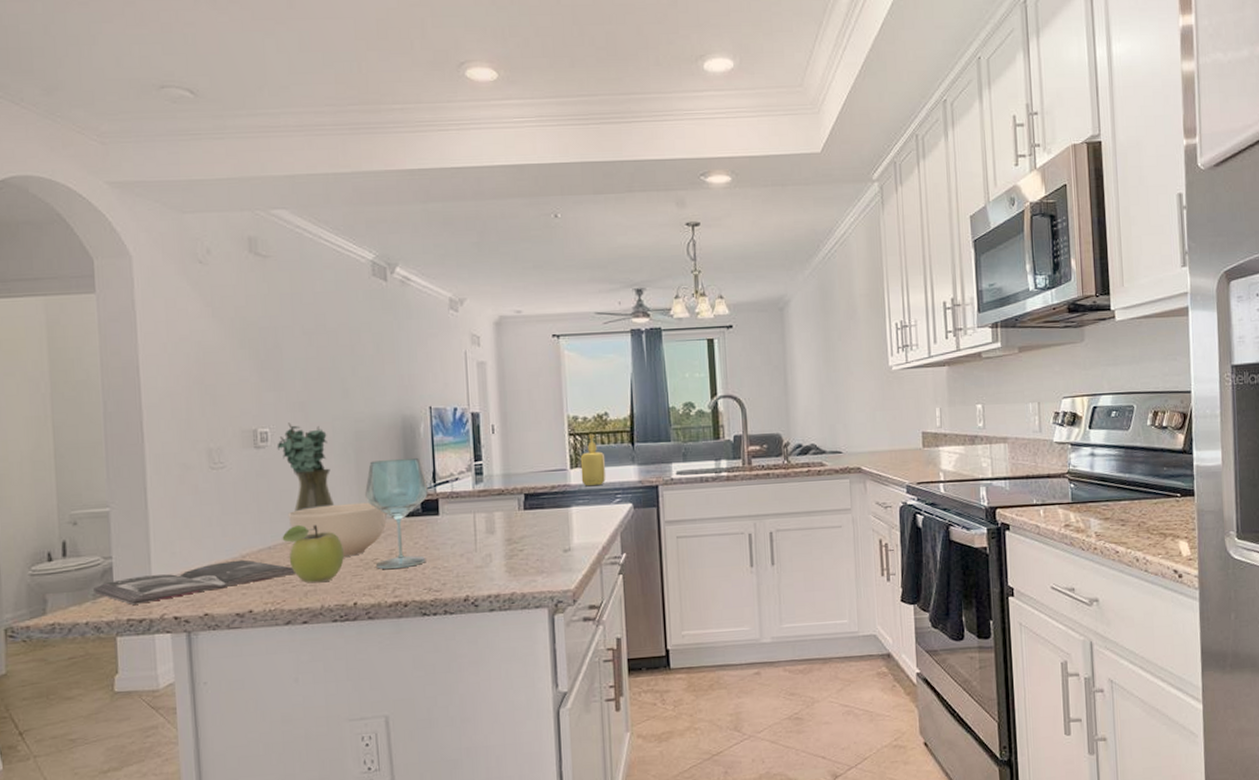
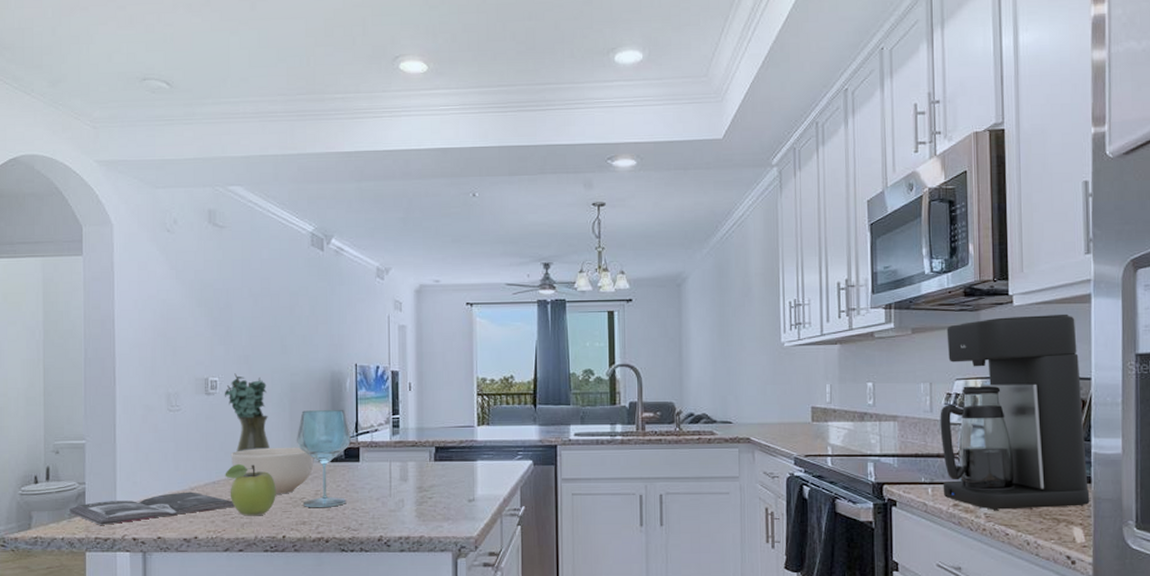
soap dispenser: present [580,433,607,487] -> none [487,394,510,443]
coffee maker: none [1049,327,1194,528] -> present [940,313,1090,510]

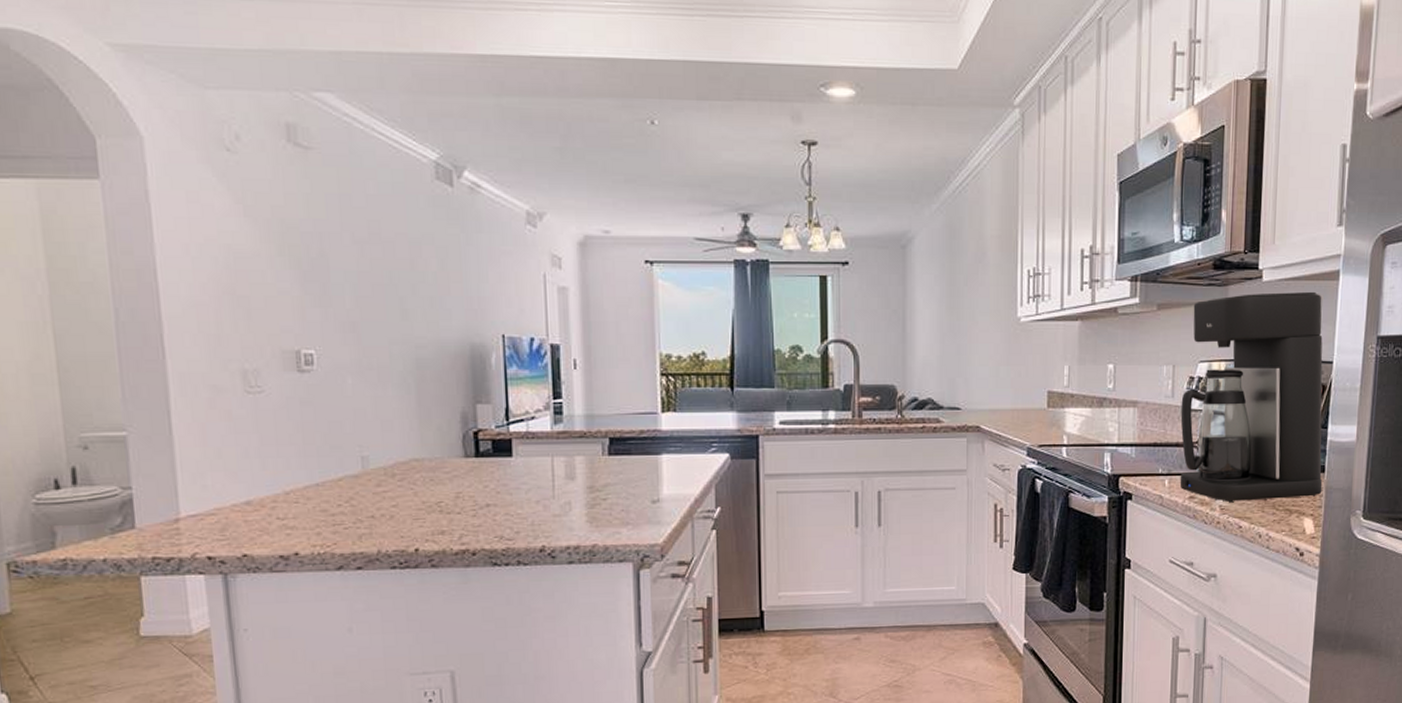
magazine: present [69,492,235,525] -> none [111,496,348,541]
vase: present [224,373,271,452] -> none [324,344,393,446]
fruit: present [225,463,276,516] -> none [331,460,404,526]
bowl: present [230,447,314,494] -> none [338,439,452,498]
wine glass: present [296,409,351,507] -> none [426,391,500,513]

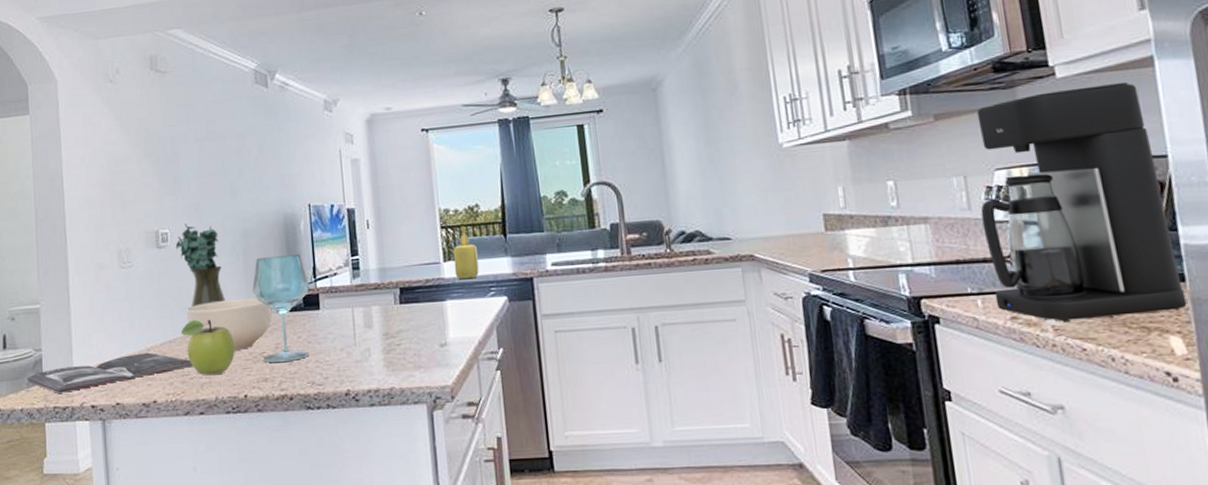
magazine: none [111,496,348,541] -> present [27,352,193,393]
vase: none [324,344,393,446] -> present [175,223,226,308]
fruit: none [331,460,404,526] -> present [181,319,235,376]
bowl: none [338,439,452,498] -> present [185,297,272,350]
wine glass: none [426,391,500,513] -> present [252,254,309,363]
soap dispenser: none [673,374,702,433] -> present [453,226,480,280]

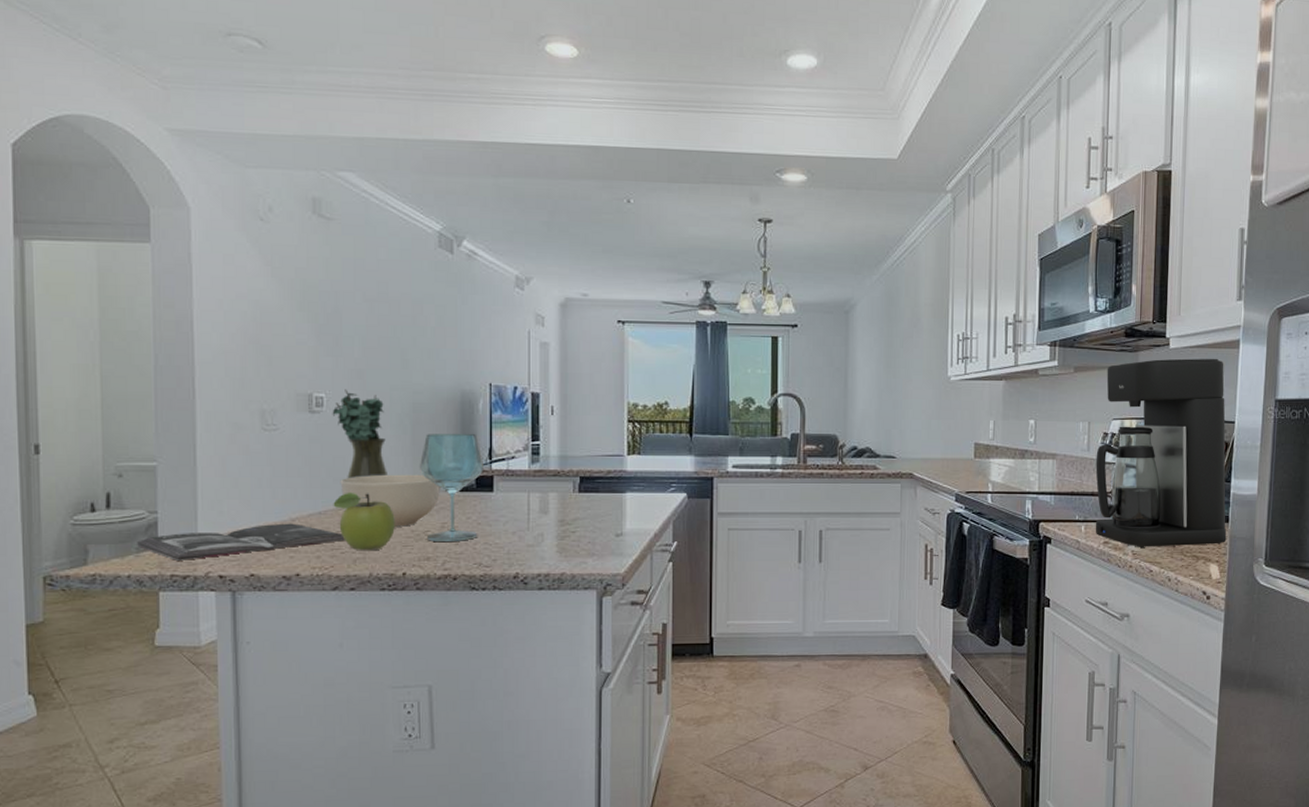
soap dispenser: present [453,226,480,280] -> none [638,421,663,474]

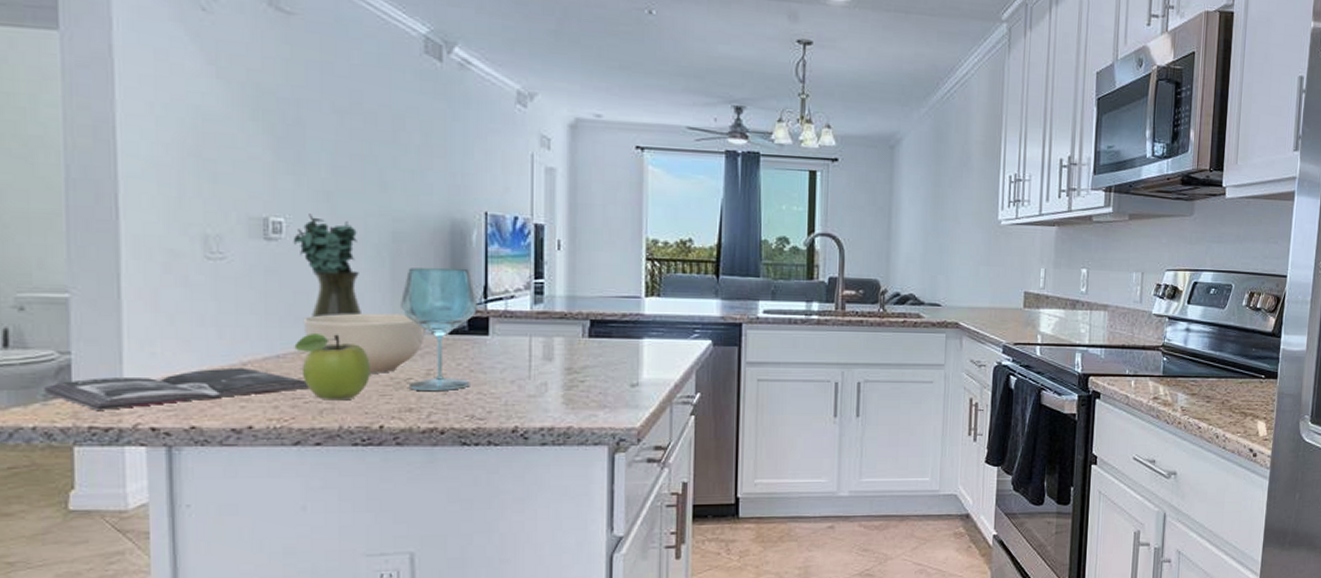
coffee maker: present [1095,358,1227,547] -> none [1145,209,1279,403]

